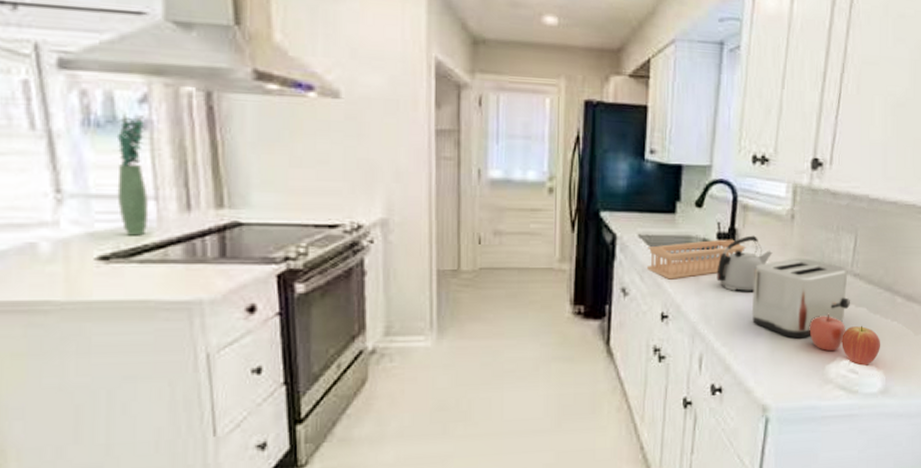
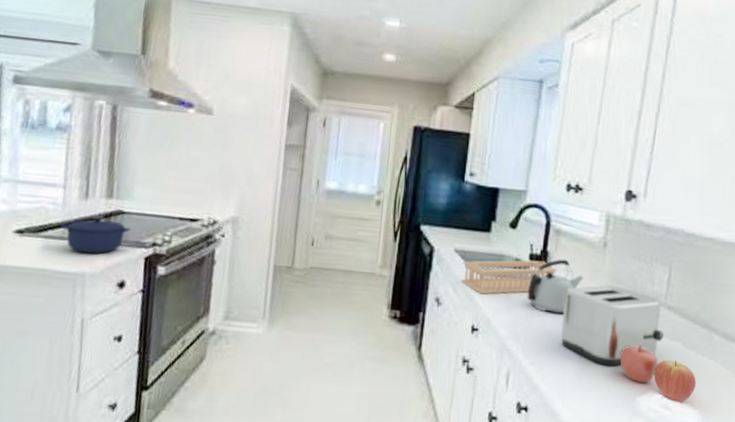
vase: present [116,112,149,236] -> none [36,118,66,216]
cooking pot: none [158,230,253,277] -> present [59,215,131,254]

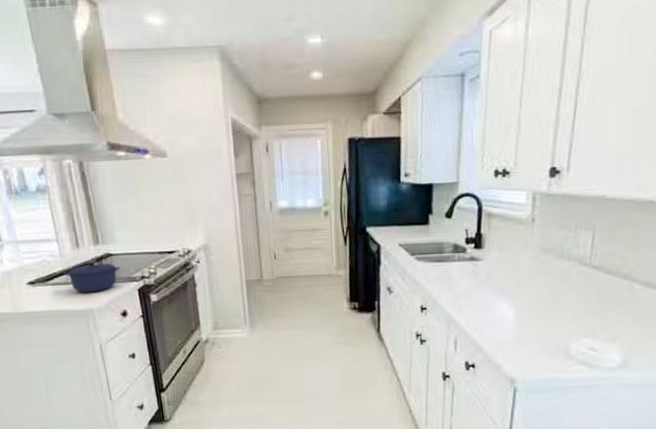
dish rack: present [460,260,558,295] -> none [406,242,492,279]
kettle: present [527,259,584,313] -> none [466,238,516,286]
toaster: present [560,284,663,366] -> none [498,254,589,323]
fruit: present [619,343,659,383] -> none [551,301,586,332]
fruit: present [654,360,697,403] -> none [582,310,620,344]

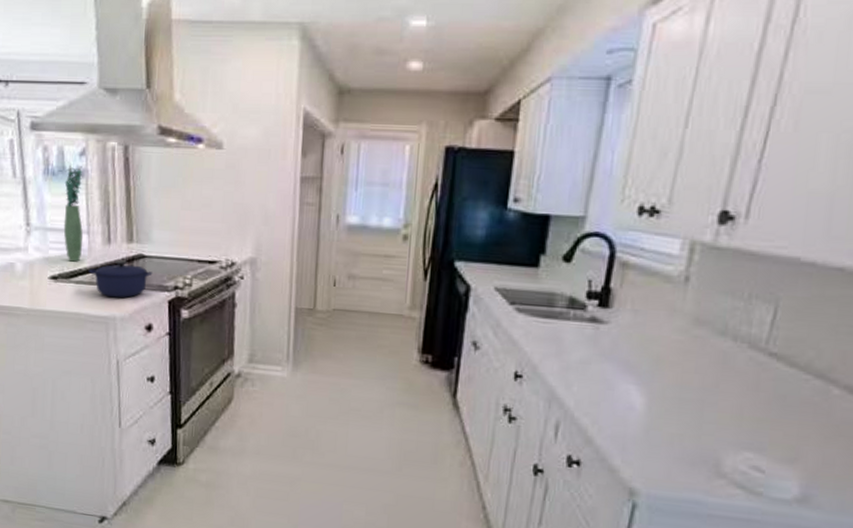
vase: none [27,182,54,267] -> present [63,163,83,262]

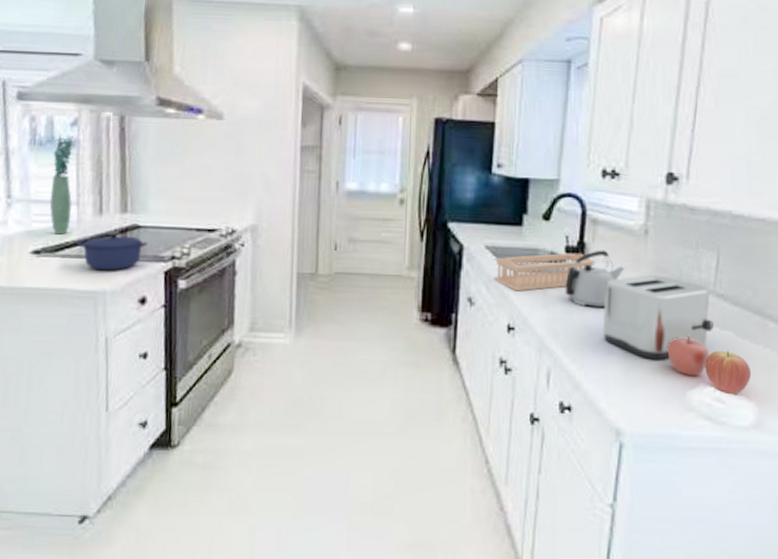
dish rack: none [501,298,623,338] -> present [492,252,597,292]
kettle: none [582,297,657,360] -> present [565,250,625,307]
toaster: none [623,326,761,421] -> present [602,274,713,360]
fruit: none [698,395,752,441] -> present [667,335,710,375]
fruit: none [743,415,803,465] -> present [705,350,752,395]

